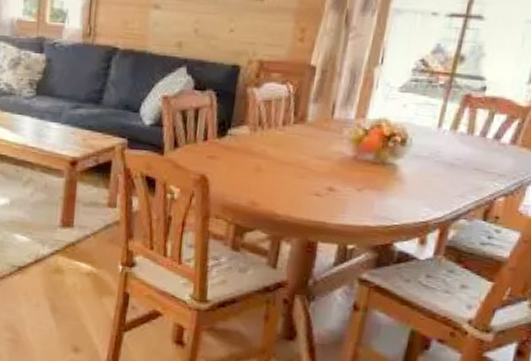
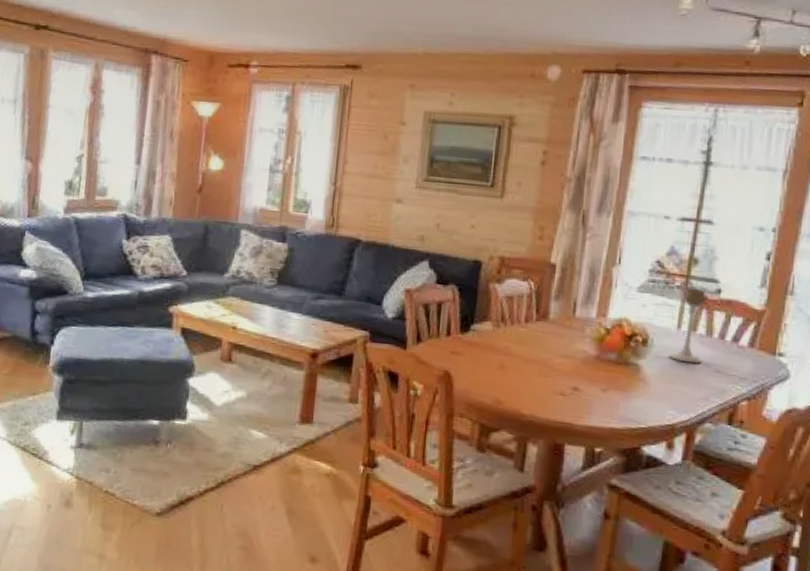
candle holder: none [426,86,471,162] -> present [668,287,706,364]

